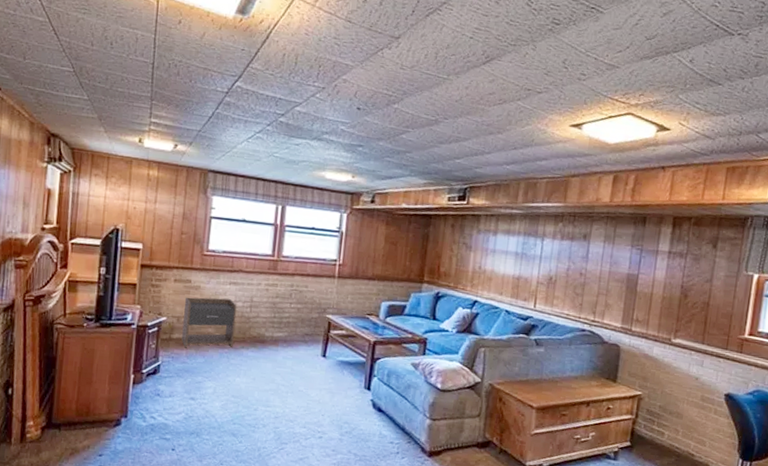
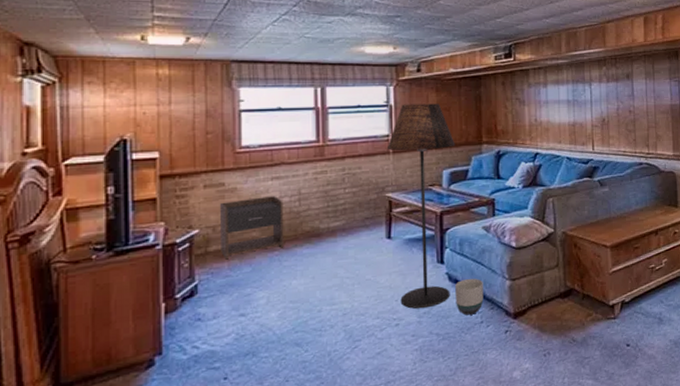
floor lamp: none [326,232,398,429] -> present [386,103,456,309]
planter: none [376,409,404,444] -> present [455,278,484,315]

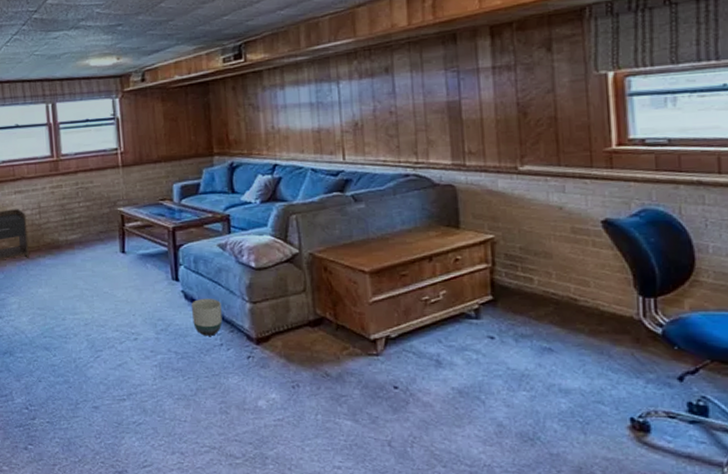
floor lamp: present [386,103,456,309] -> none [116,113,187,326]

